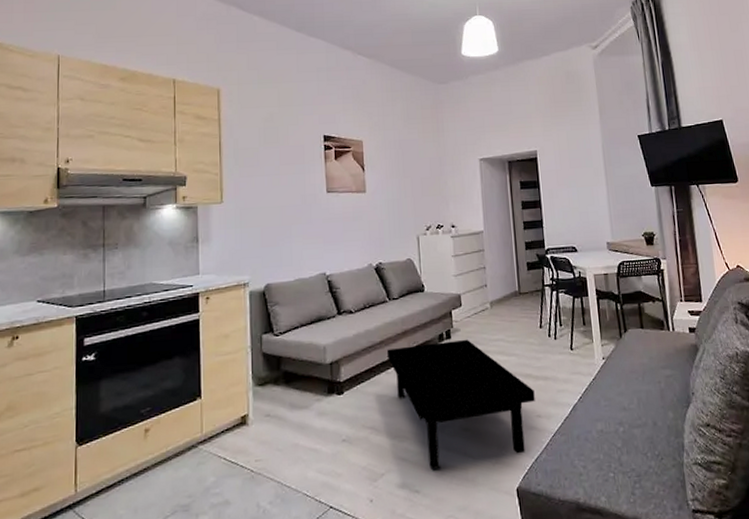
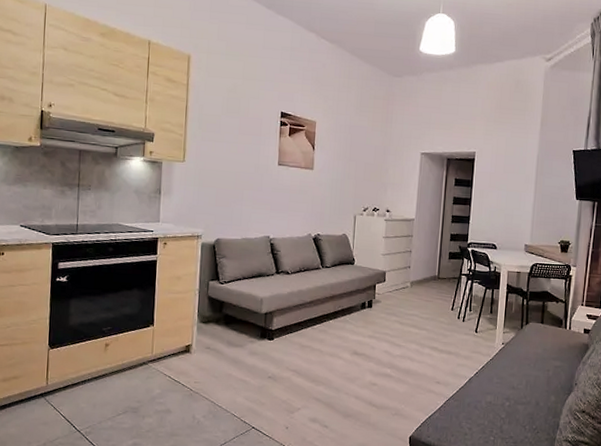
coffee table: present [387,339,535,470] -> none [315,308,438,412]

